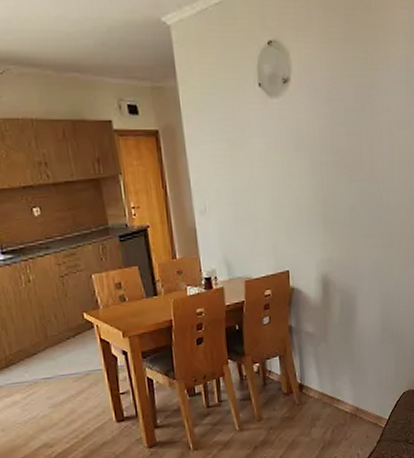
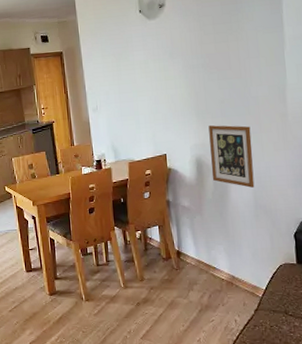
picture frame: none [337,236,382,310] -> present [208,124,255,188]

